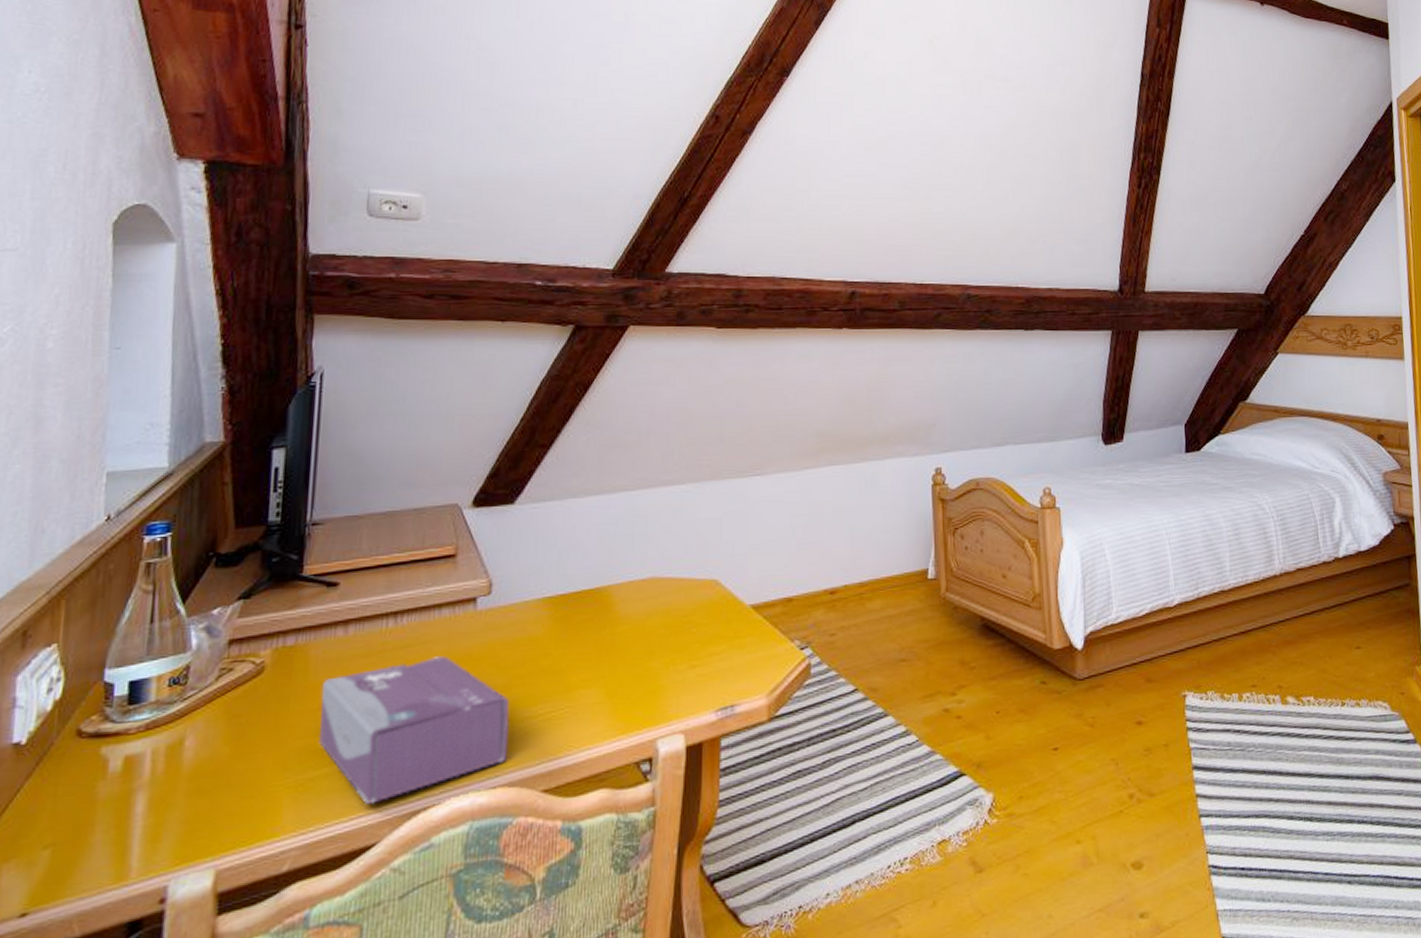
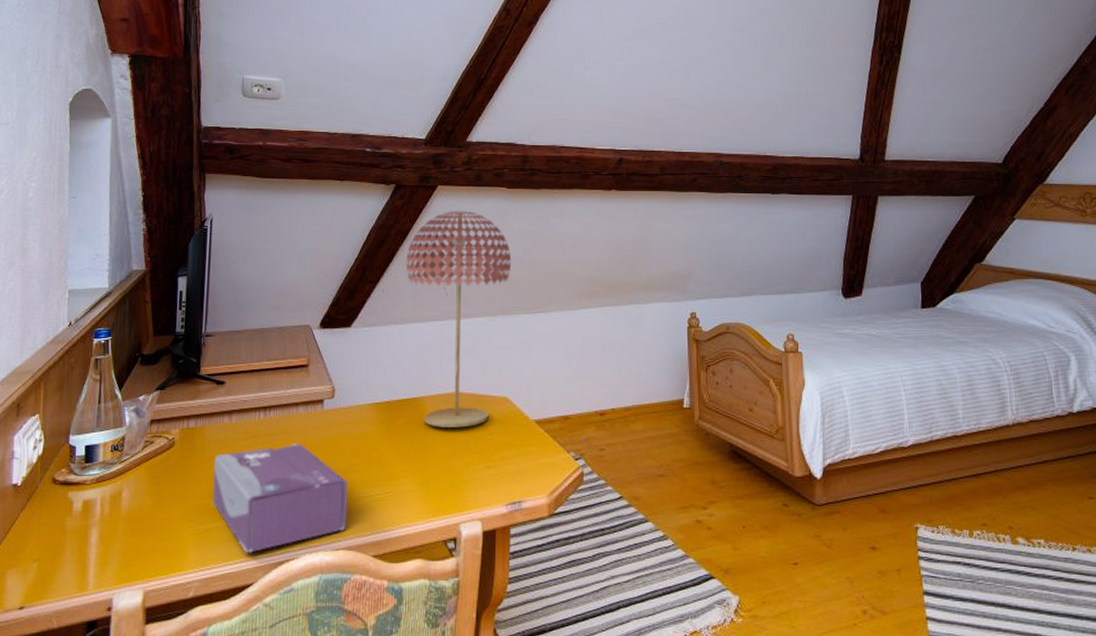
table lamp: none [587,356,722,622] -> present [405,211,512,428]

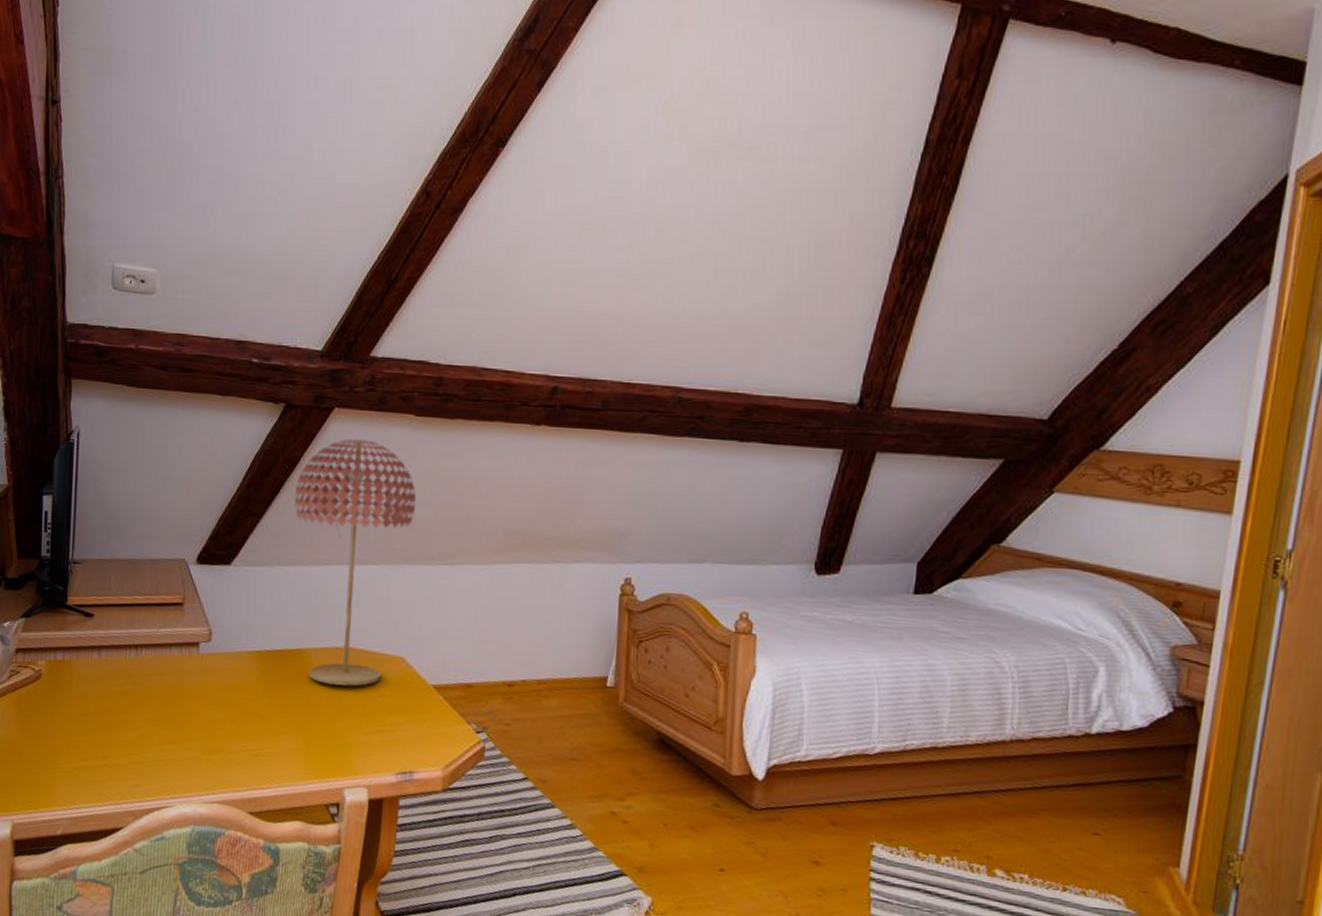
tissue box: present [212,444,348,553] -> none [80,687,224,797]

